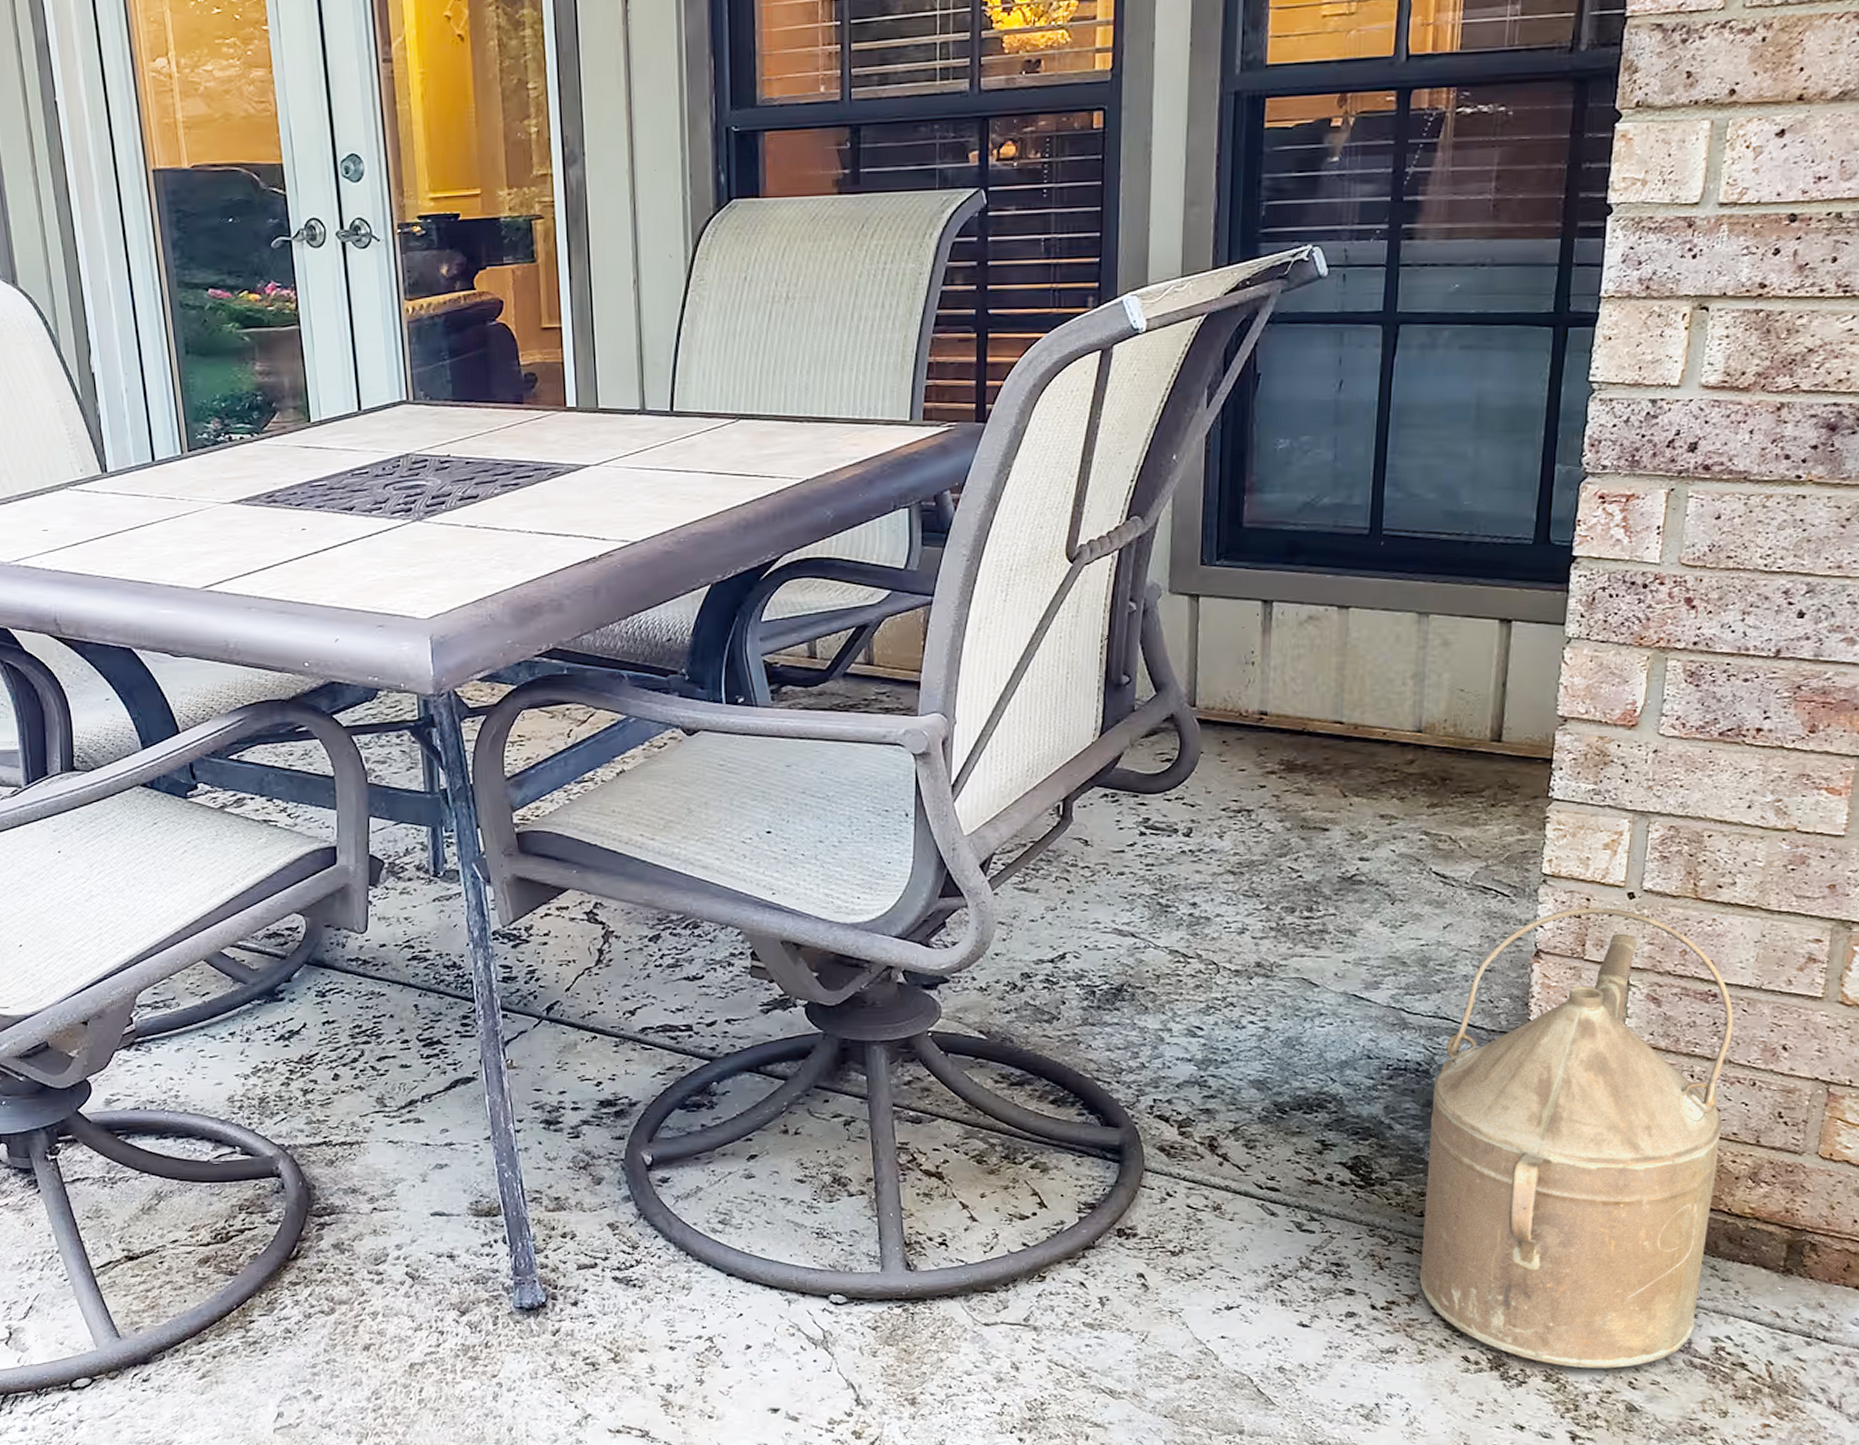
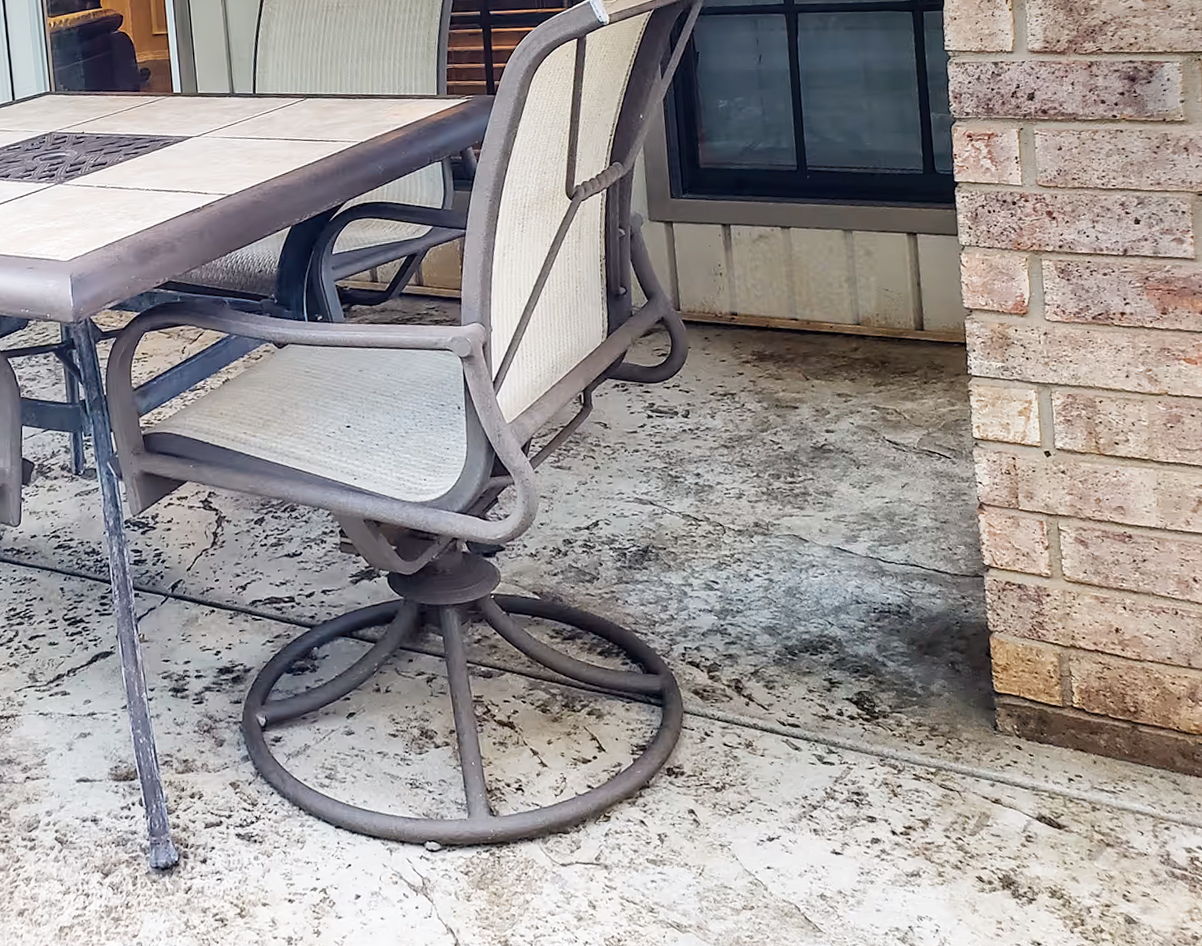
watering can: present [1419,907,1734,1369] -> none [915,464,1170,884]

